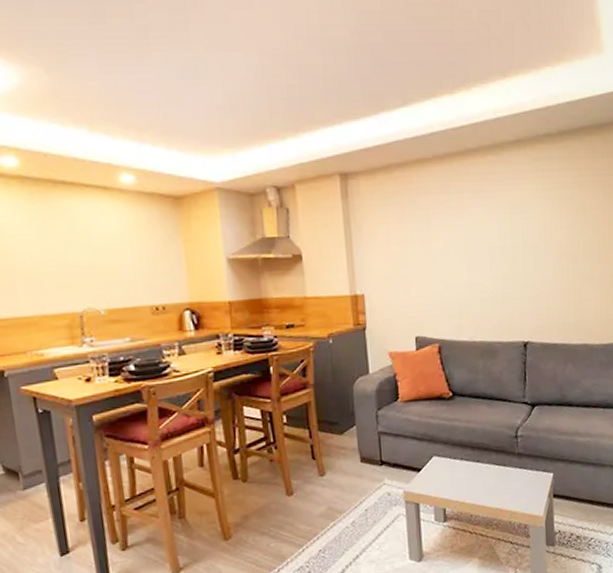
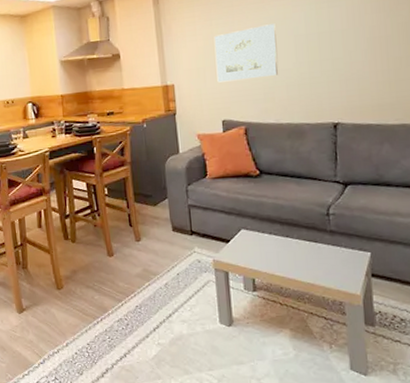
wall art: none [408,232,473,294] -> present [214,24,278,83]

